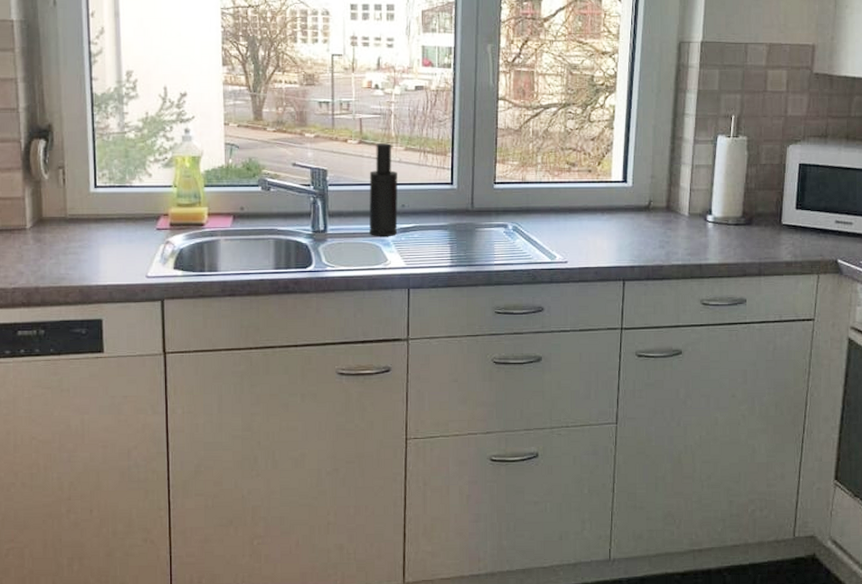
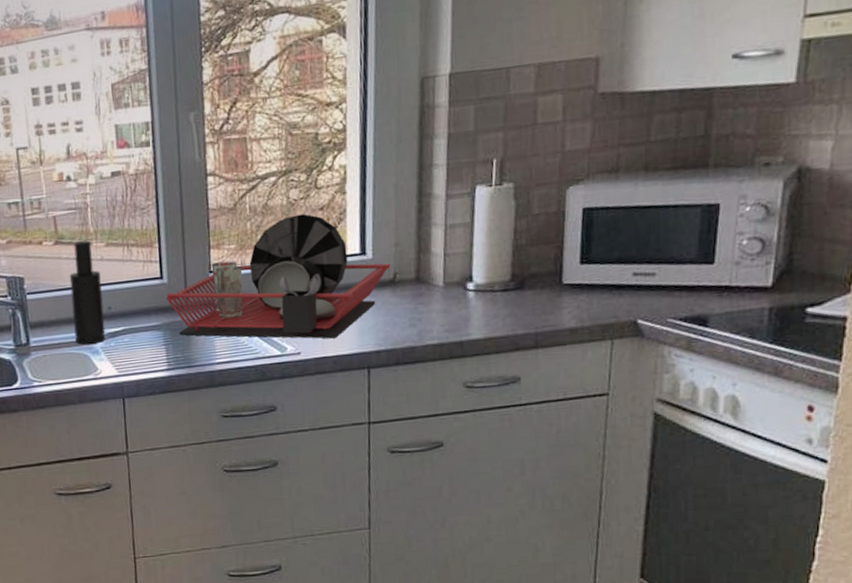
dish rack: none [454,142,647,252] -> present [165,213,391,339]

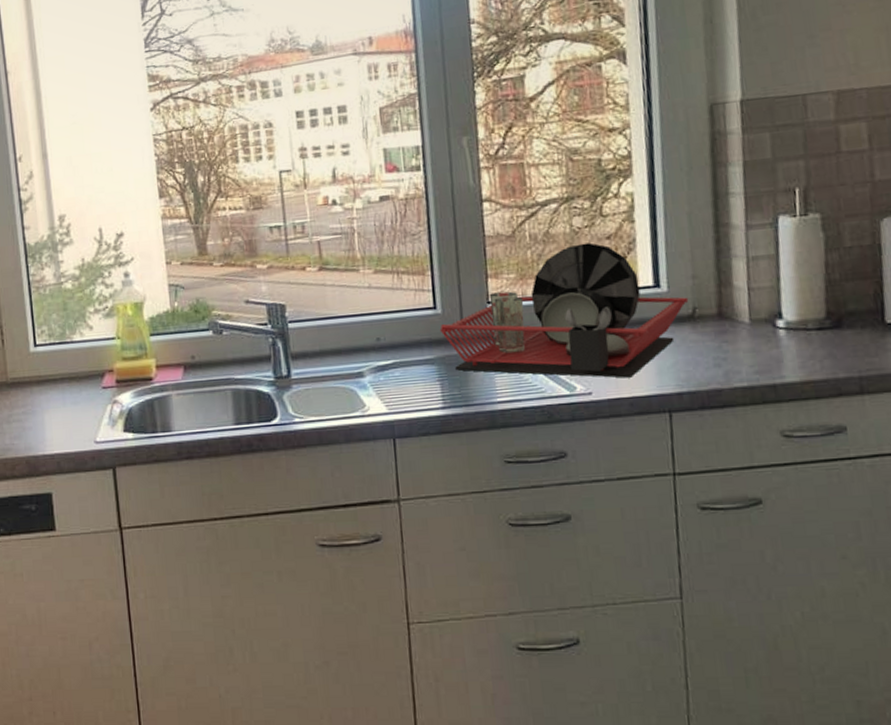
soap dispenser: present [69,240,106,345] -> none [334,267,375,378]

